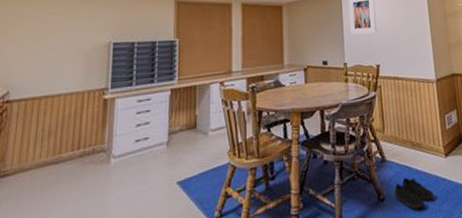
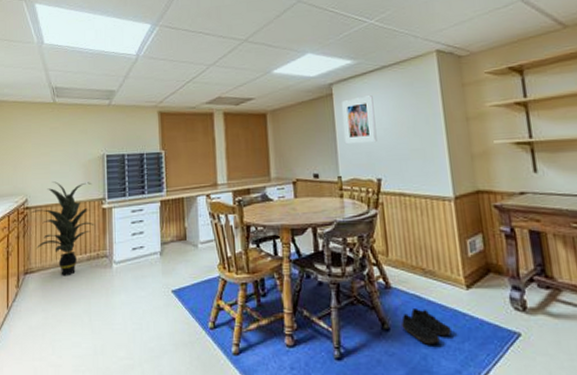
indoor plant: none [13,71,92,178] -> present [32,181,94,277]

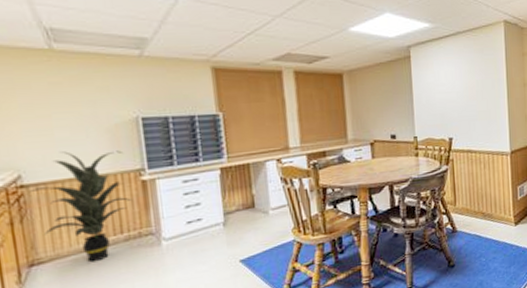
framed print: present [342,95,377,144] -> none [419,60,450,106]
shoe: present [401,309,451,345] -> none [464,245,502,273]

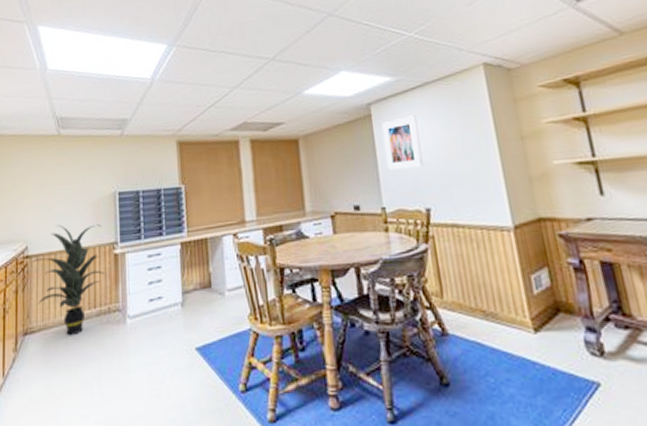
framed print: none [419,60,450,106] -> present [382,115,424,170]

